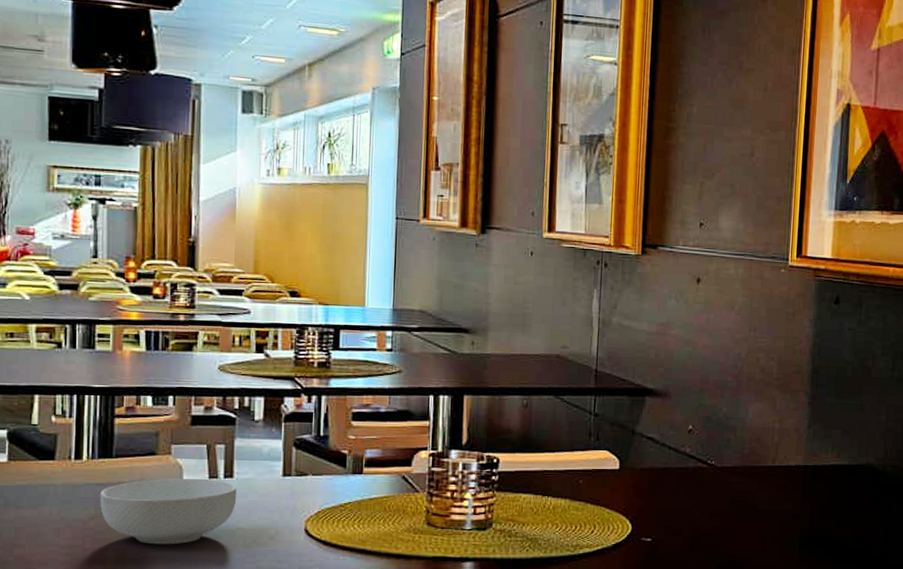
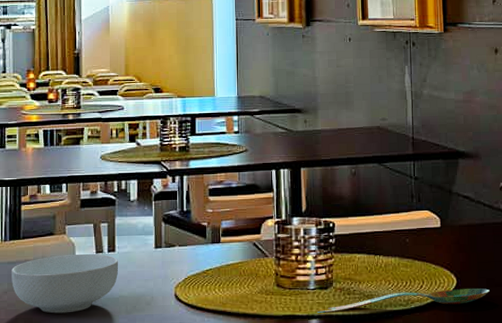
spoon: none [473,535,667,556] -> present [318,288,490,313]

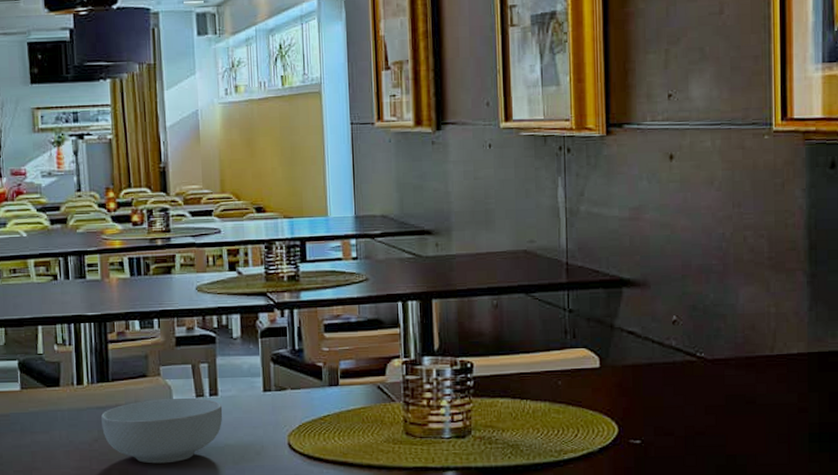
spoon: present [318,288,490,313] -> none [454,437,658,464]

